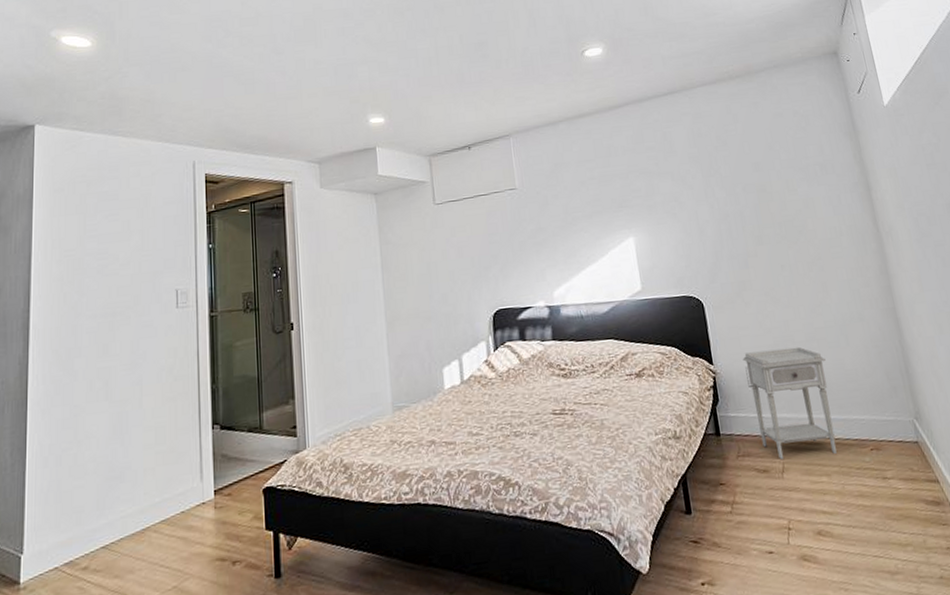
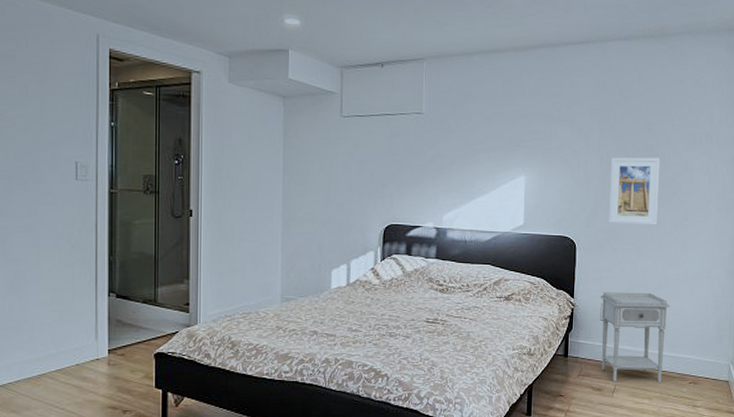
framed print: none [722,196,789,275] -> present [609,157,661,225]

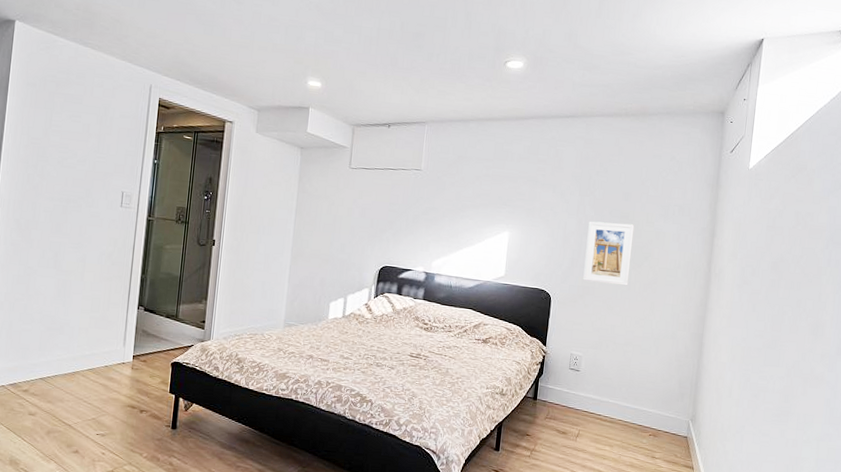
nightstand: present [600,292,670,383] -> none [567,343,636,432]

